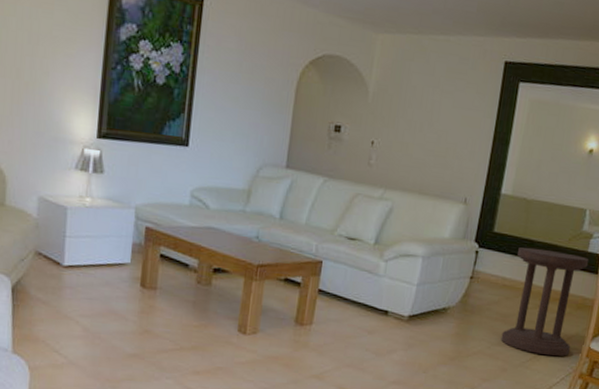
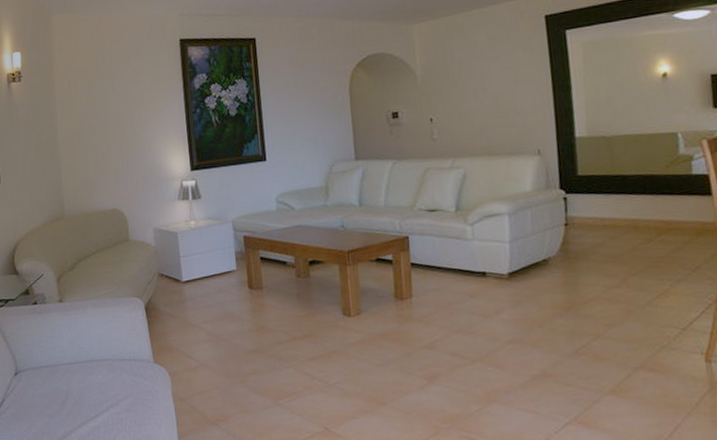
side table: present [500,247,589,357] -> none [610,180,703,290]

